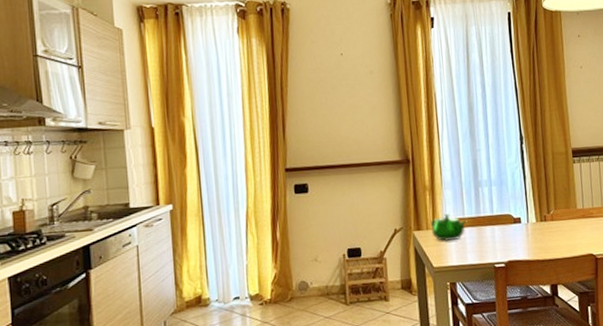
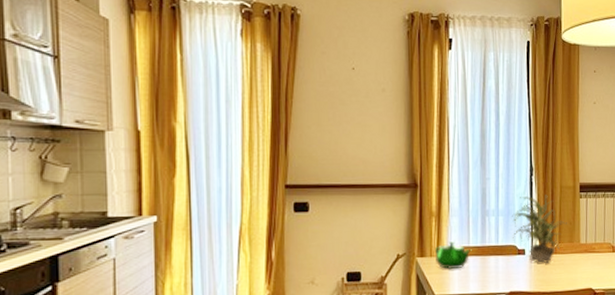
potted plant: none [504,162,562,231] -> present [511,195,567,263]

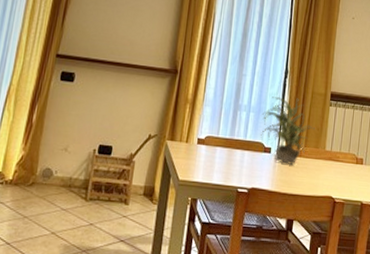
teapot: present [434,241,472,270] -> none [184,129,220,157]

